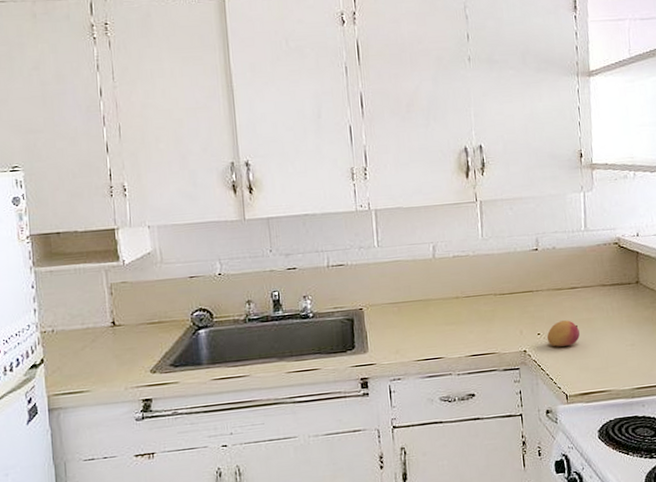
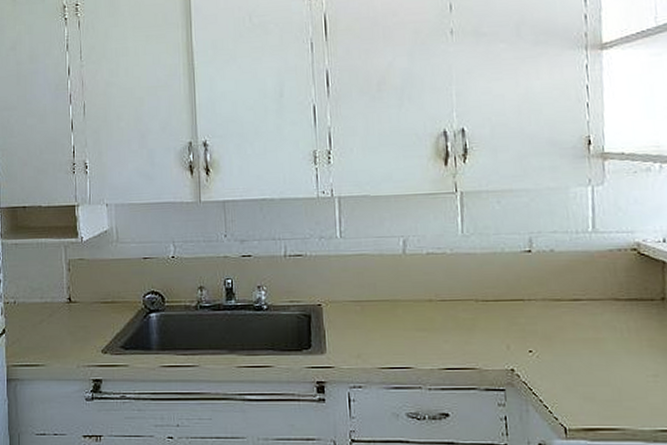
fruit: present [547,320,580,347] -> none [540,338,584,369]

